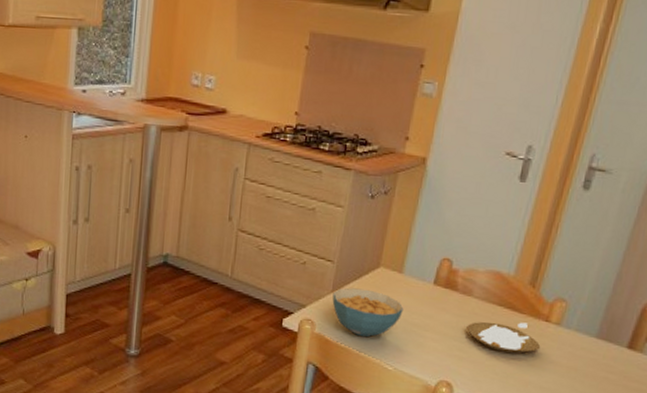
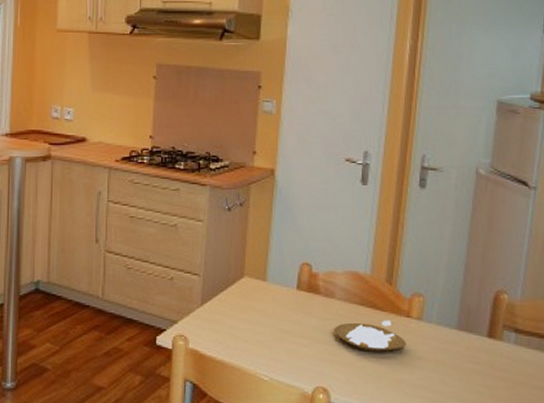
cereal bowl: present [332,288,404,338] -> none [202,299,272,349]

